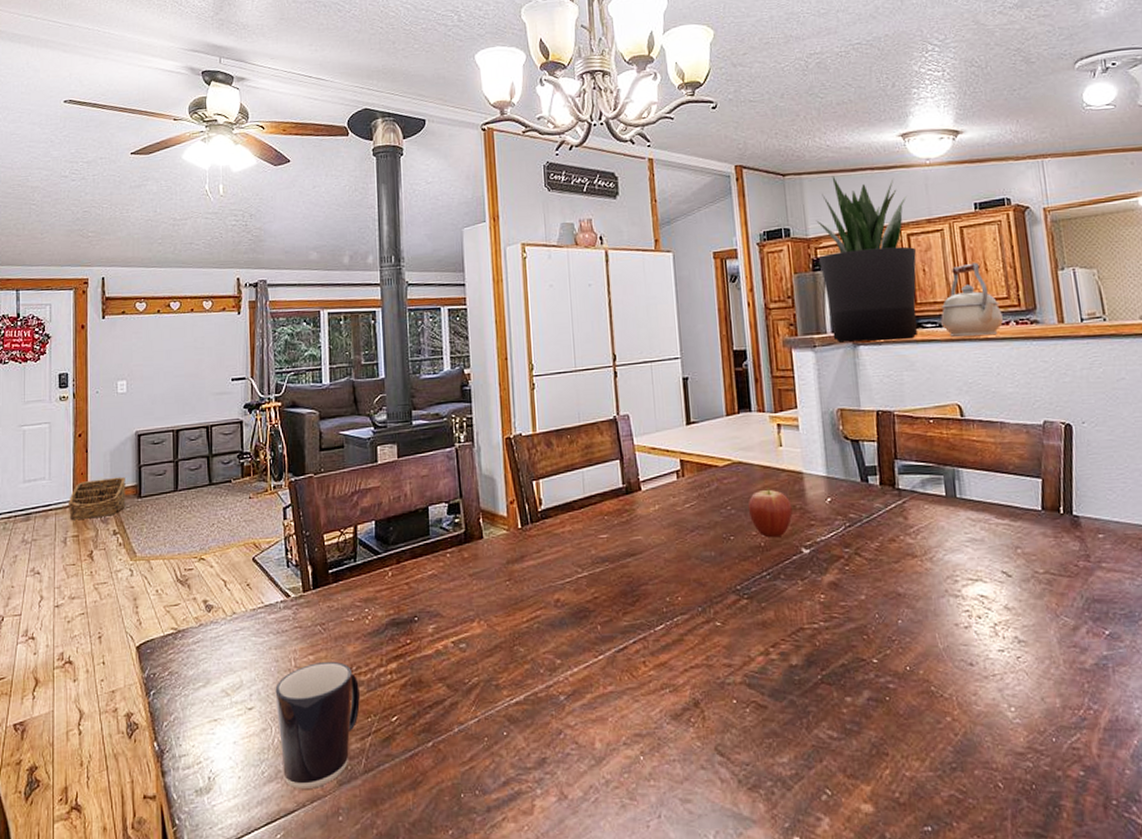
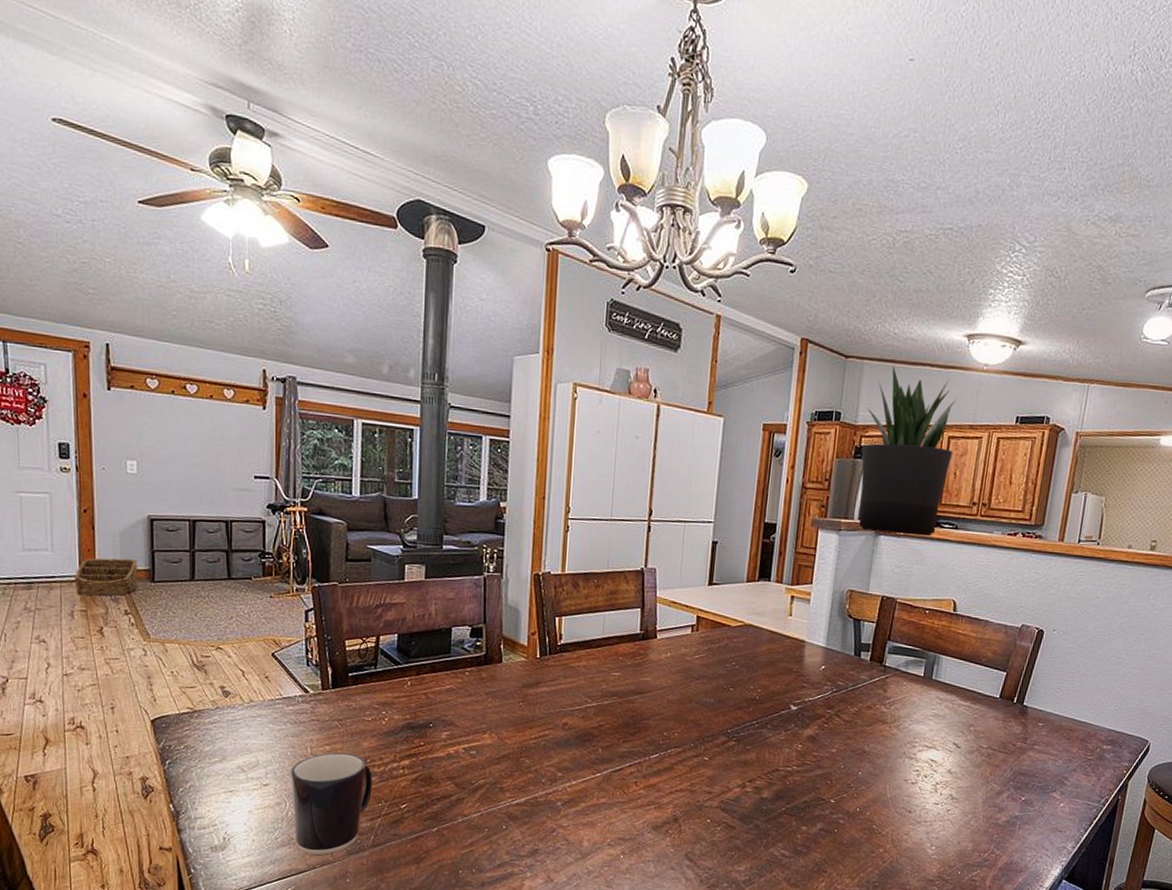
fruit: present [748,487,793,538] -> none [750,650,790,694]
kettle: present [940,262,1003,338] -> none [958,474,1013,544]

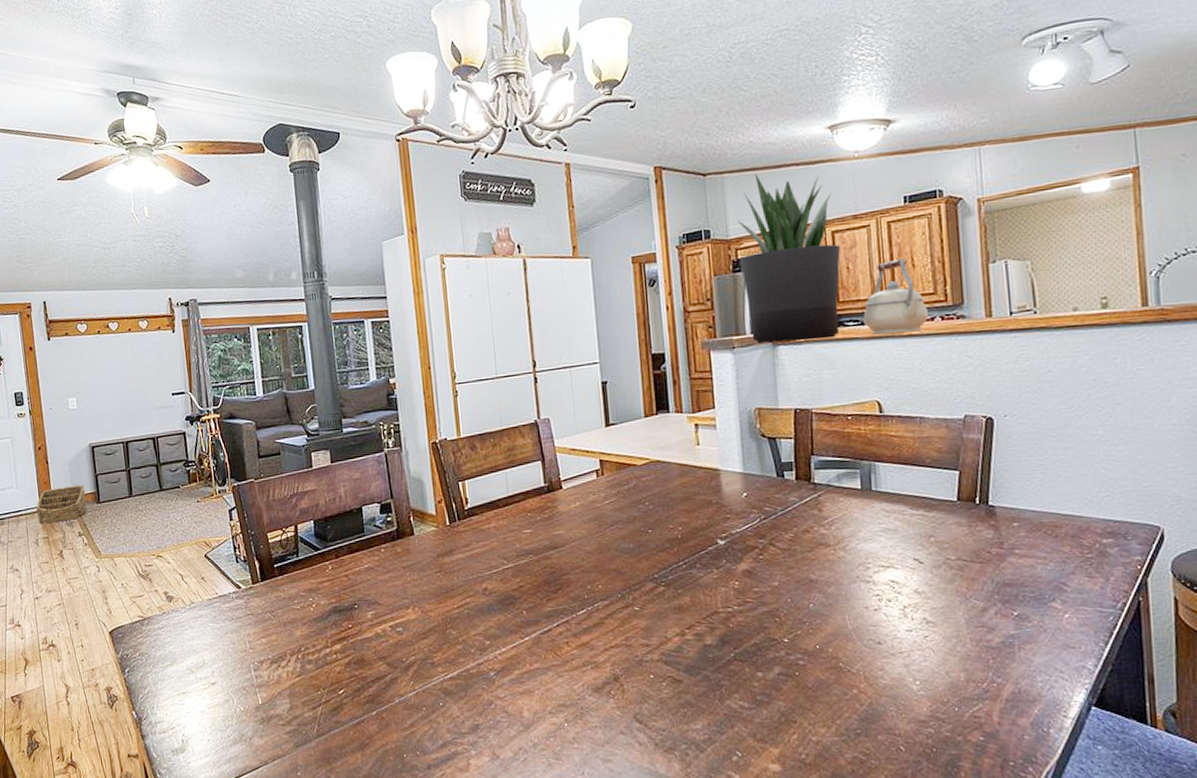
mug: present [291,752,372,855] -> none [234,643,310,750]
kettle: none [958,474,1013,544] -> present [863,258,928,336]

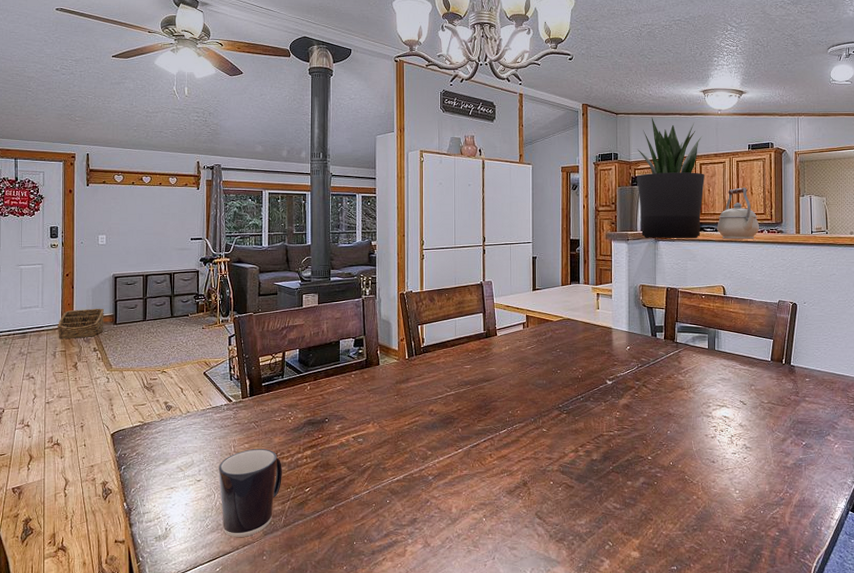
mug: none [234,643,310,750] -> present [218,448,282,537]

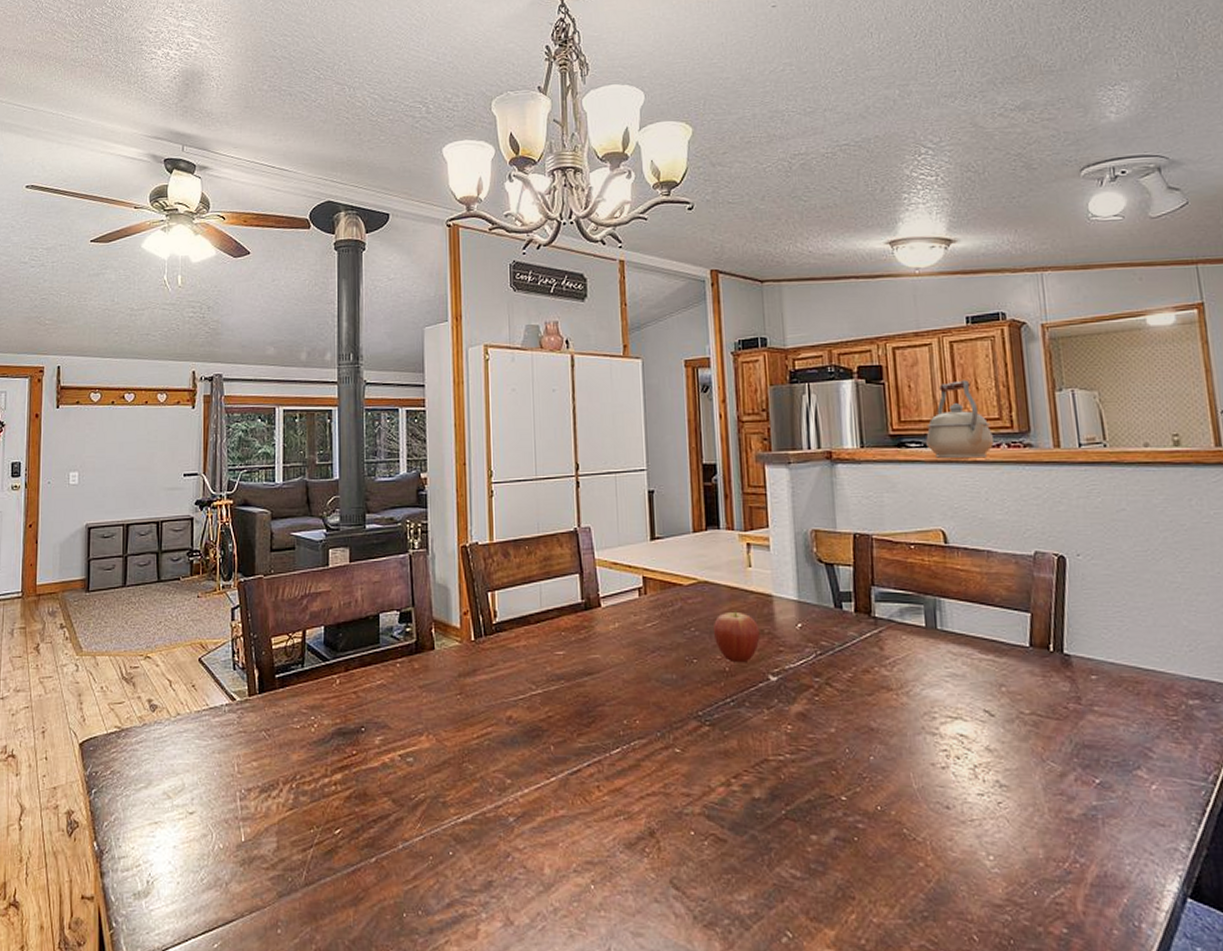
basket: present [57,308,104,339] -> none [16,569,74,611]
mug: present [218,448,282,537] -> none [217,768,303,899]
fruit: none [571,337,602,373] -> present [713,610,760,663]
planter: present [637,117,705,239] -> none [795,283,902,461]

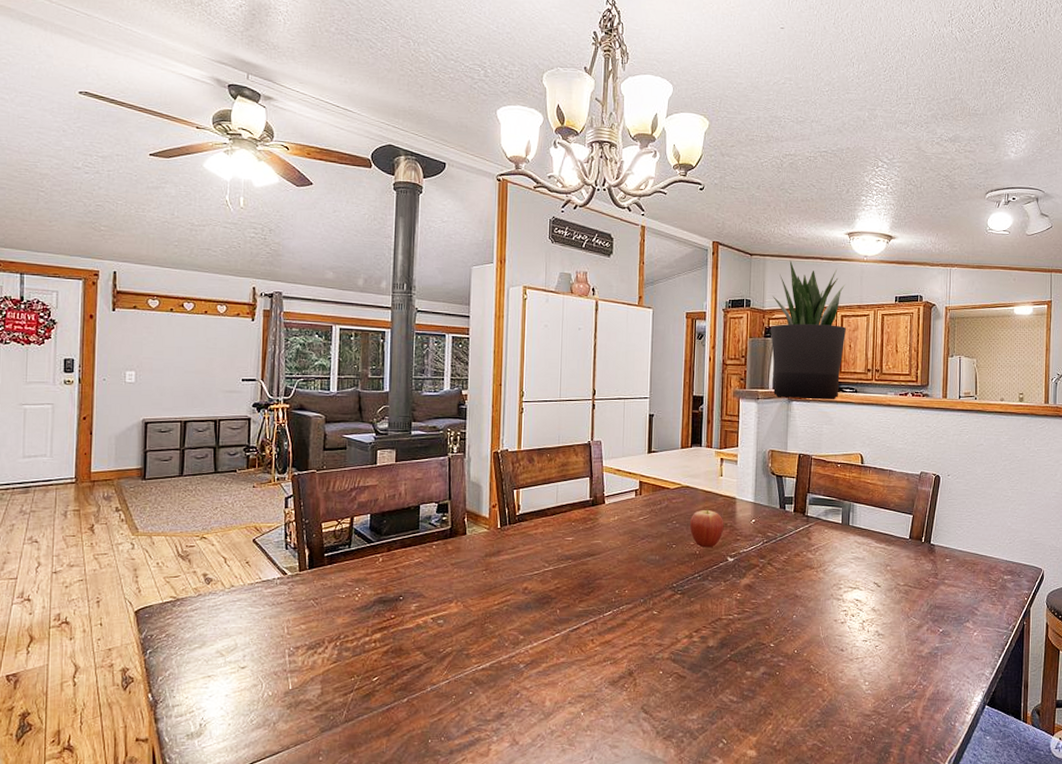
planter: none [795,283,902,461] -> present [771,260,846,400]
kettle: present [926,380,994,460] -> none [857,344,903,403]

